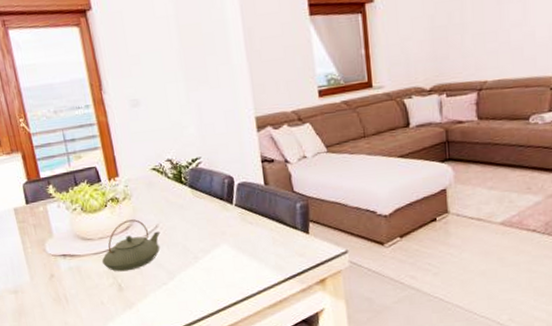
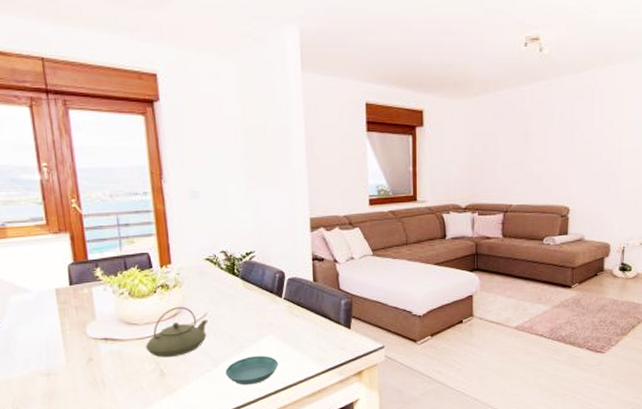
saucer: none [182,266,235,297] -> present [226,356,278,385]

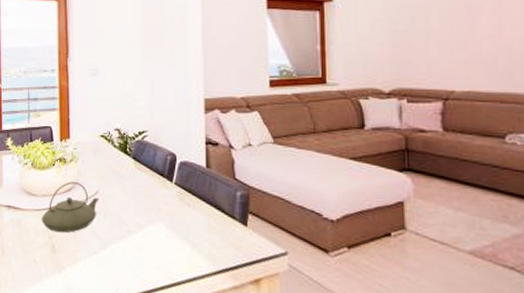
saucer: present [226,356,278,385] -> none [113,243,166,275]

